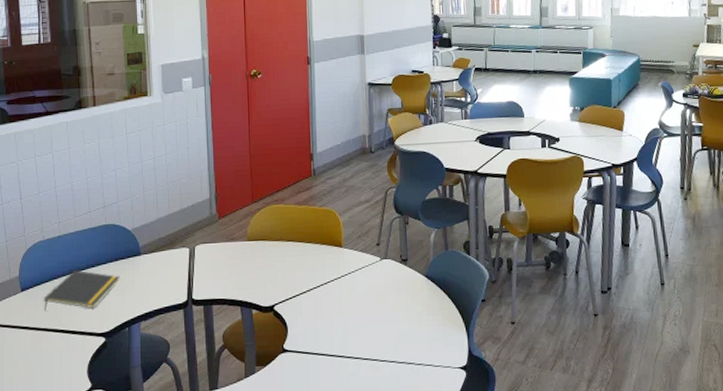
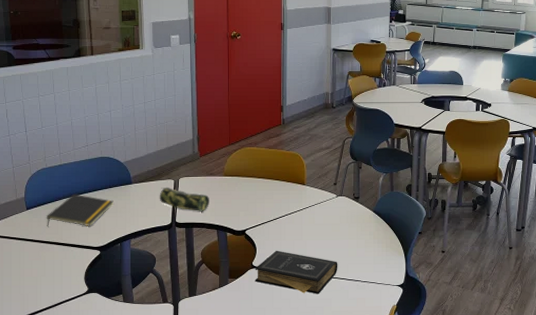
pencil case: none [172,256,231,285] -> present [159,187,209,211]
book: none [286,329,386,382] -> present [255,250,338,294]

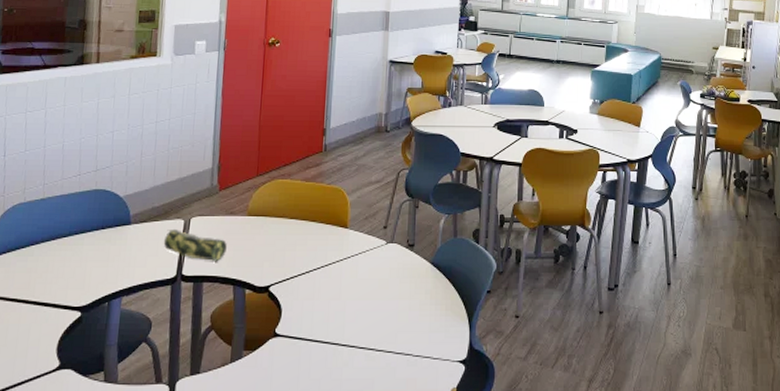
notepad: present [47,194,114,227] -> none [16,236,105,280]
book: present [255,250,338,294] -> none [277,313,384,373]

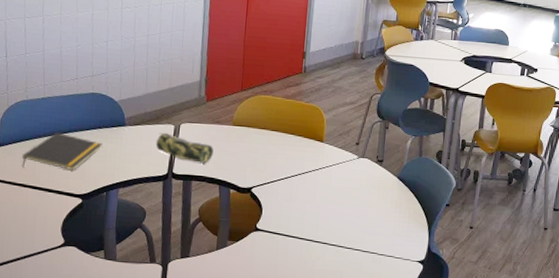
notepad: none [16,236,105,280] -> present [22,132,102,170]

